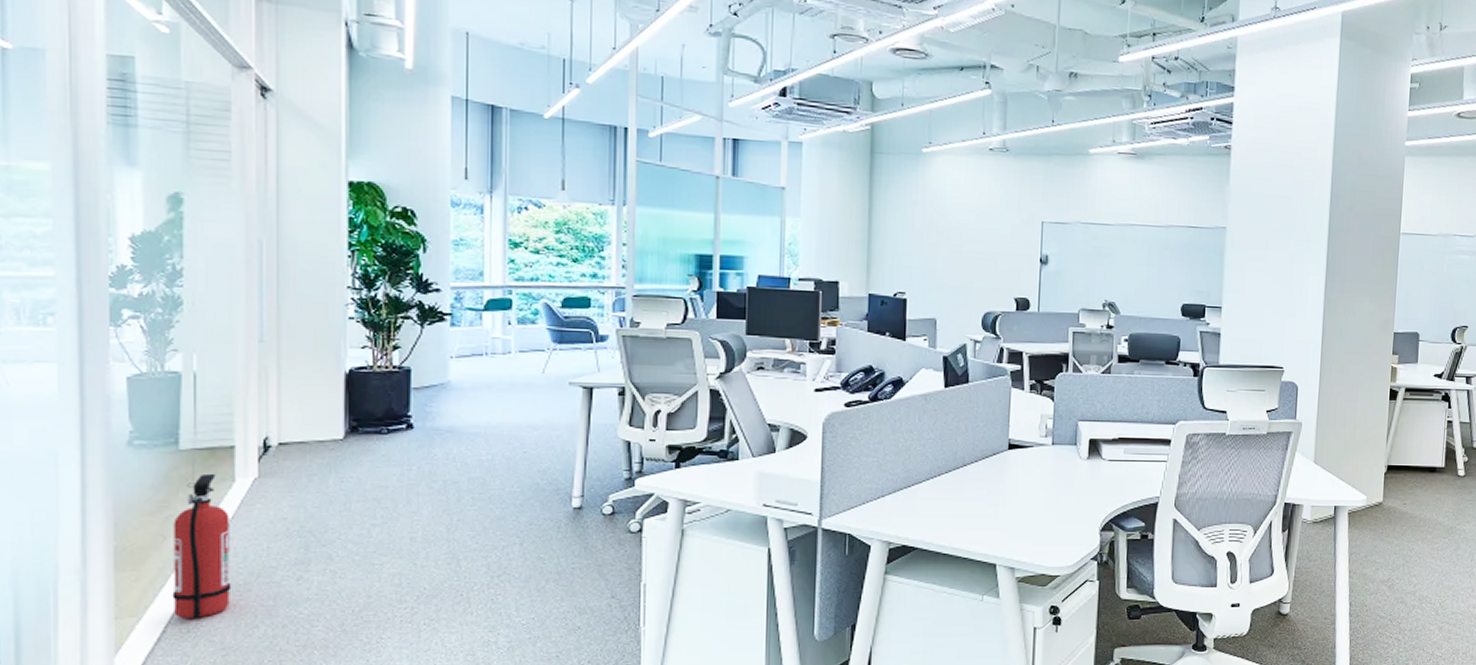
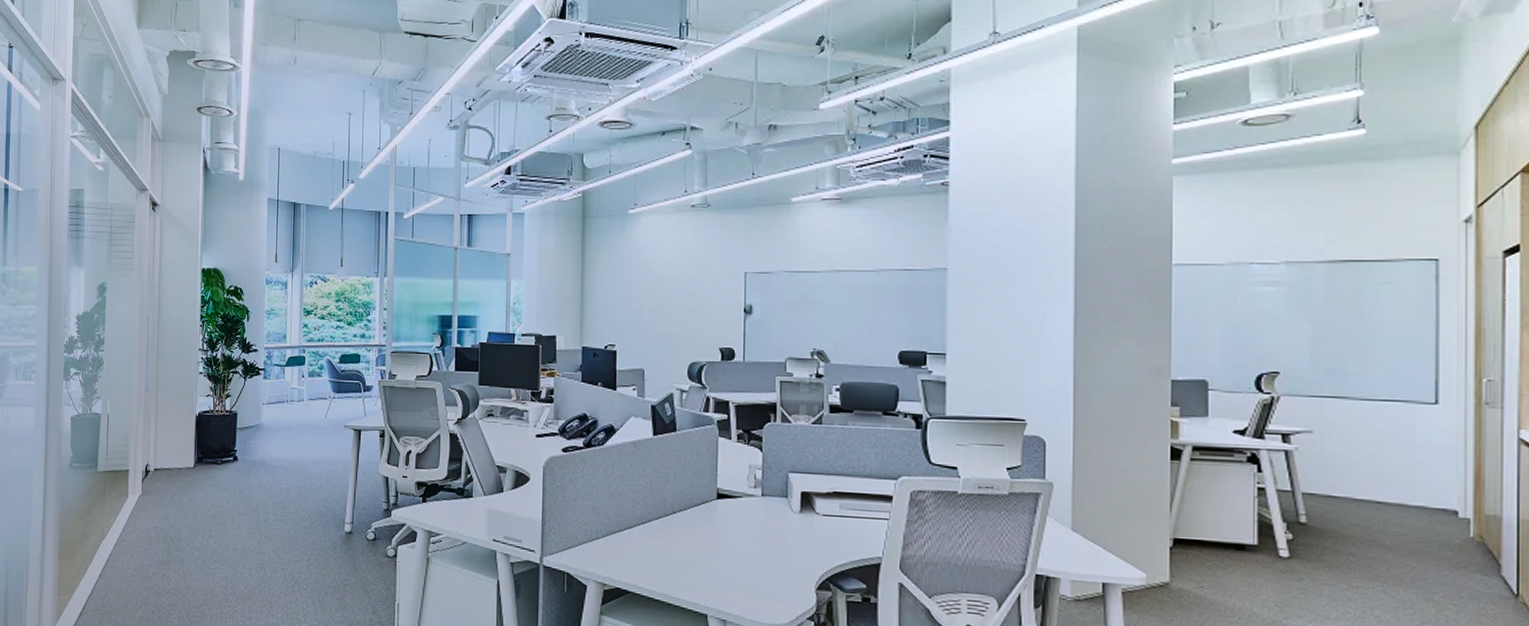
fire extinguisher: present [172,473,232,618] -> none [89,490,124,600]

